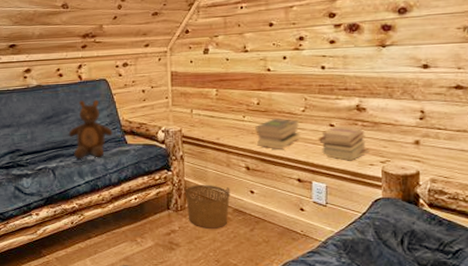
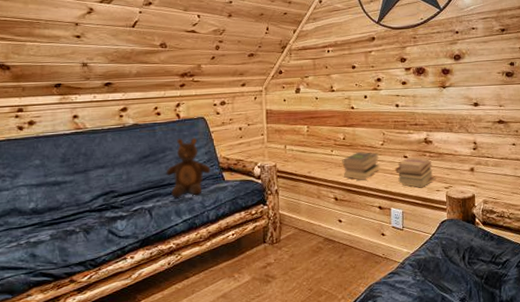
basket: present [184,184,231,228] -> none [279,216,321,259]

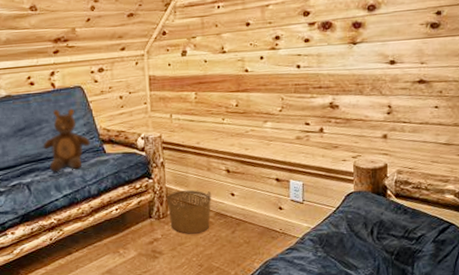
basket: none [279,216,321,259] -> present [165,189,212,234]
books: present [342,151,380,180] -> none [234,119,278,150]
books: present [395,156,436,188] -> none [295,123,343,158]

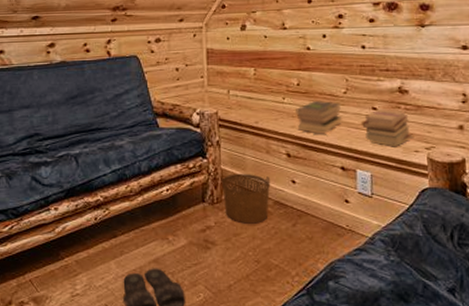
teddy bear: present [43,108,91,172] -> none [94,78,143,145]
books: none [234,119,278,150] -> present [296,100,343,134]
books: none [295,123,343,158] -> present [362,109,414,147]

